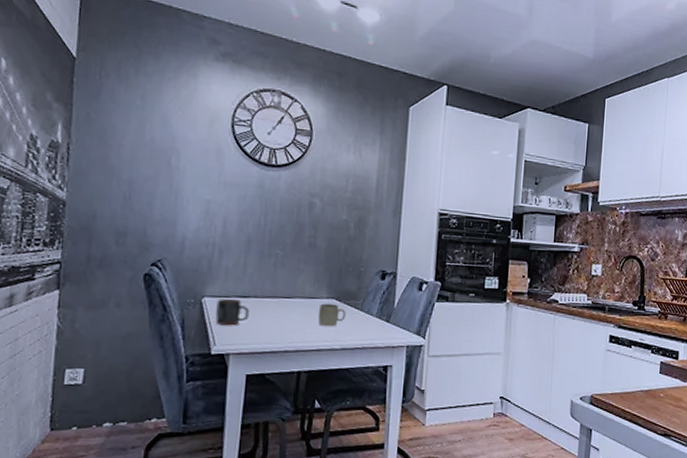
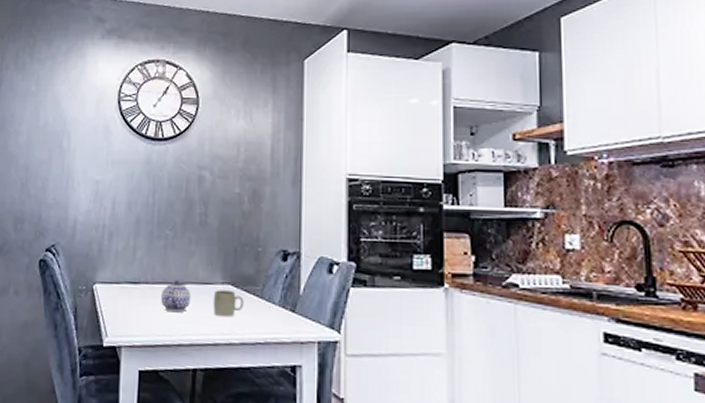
mug: present [215,299,250,325] -> none [107,285,141,314]
teapot: none [269,294,299,323] -> present [161,280,192,313]

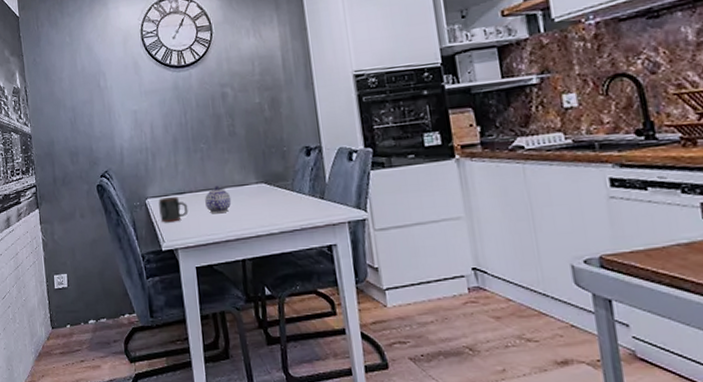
mug: none [107,285,141,314] -> present [158,197,189,222]
mug: present [212,290,244,318] -> none [250,188,278,213]

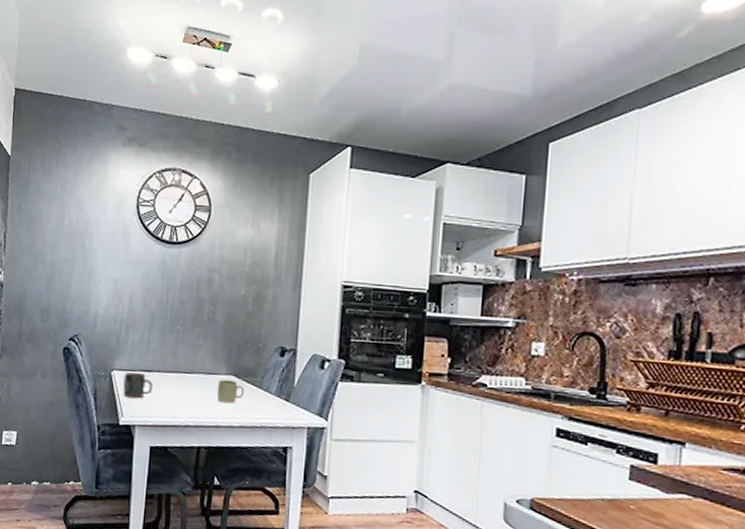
teapot: present [205,185,232,214] -> none [171,369,198,398]
mug: none [250,188,278,213] -> present [216,379,244,404]

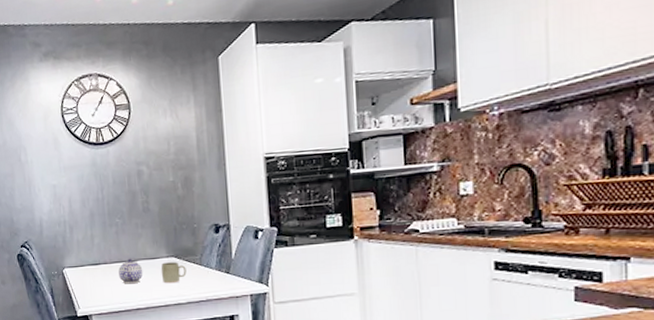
mug: present [123,372,153,398] -> none [75,268,103,290]
teapot: none [171,369,198,398] -> present [118,258,144,284]

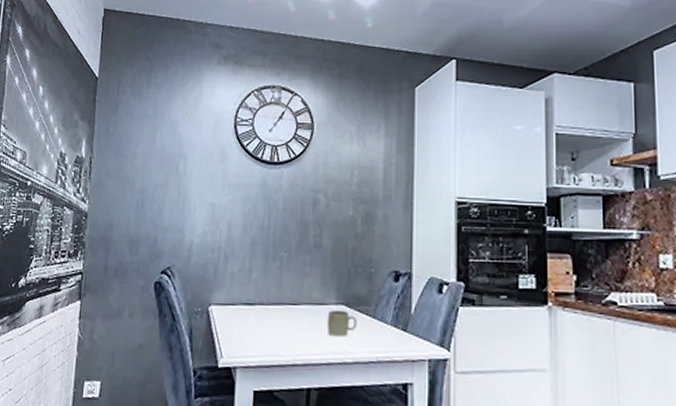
teapot: present [118,258,144,284] -> none [276,301,306,333]

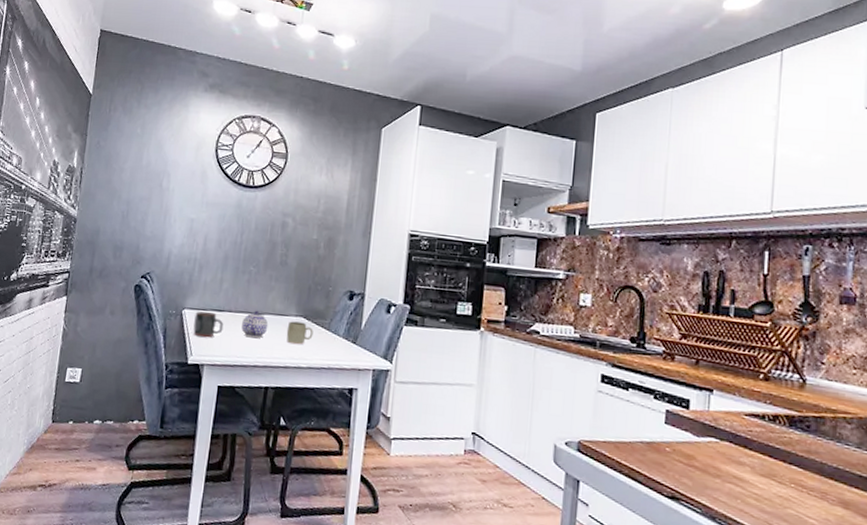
mug: none [222,307,256,335] -> present [193,311,224,337]
teapot: none [276,301,306,333] -> present [241,310,269,339]

